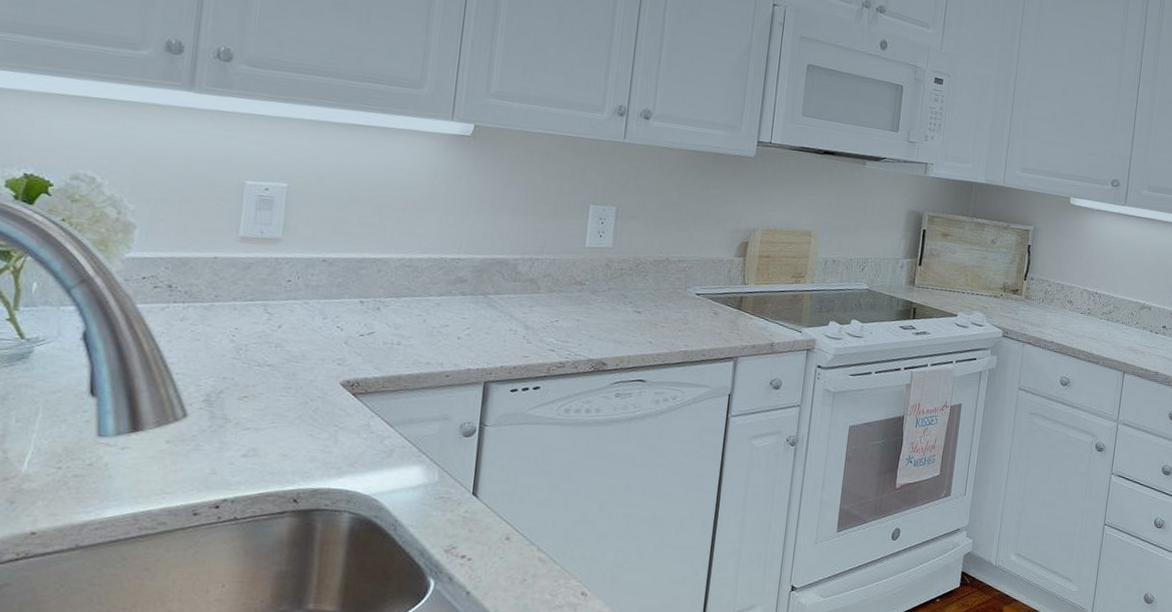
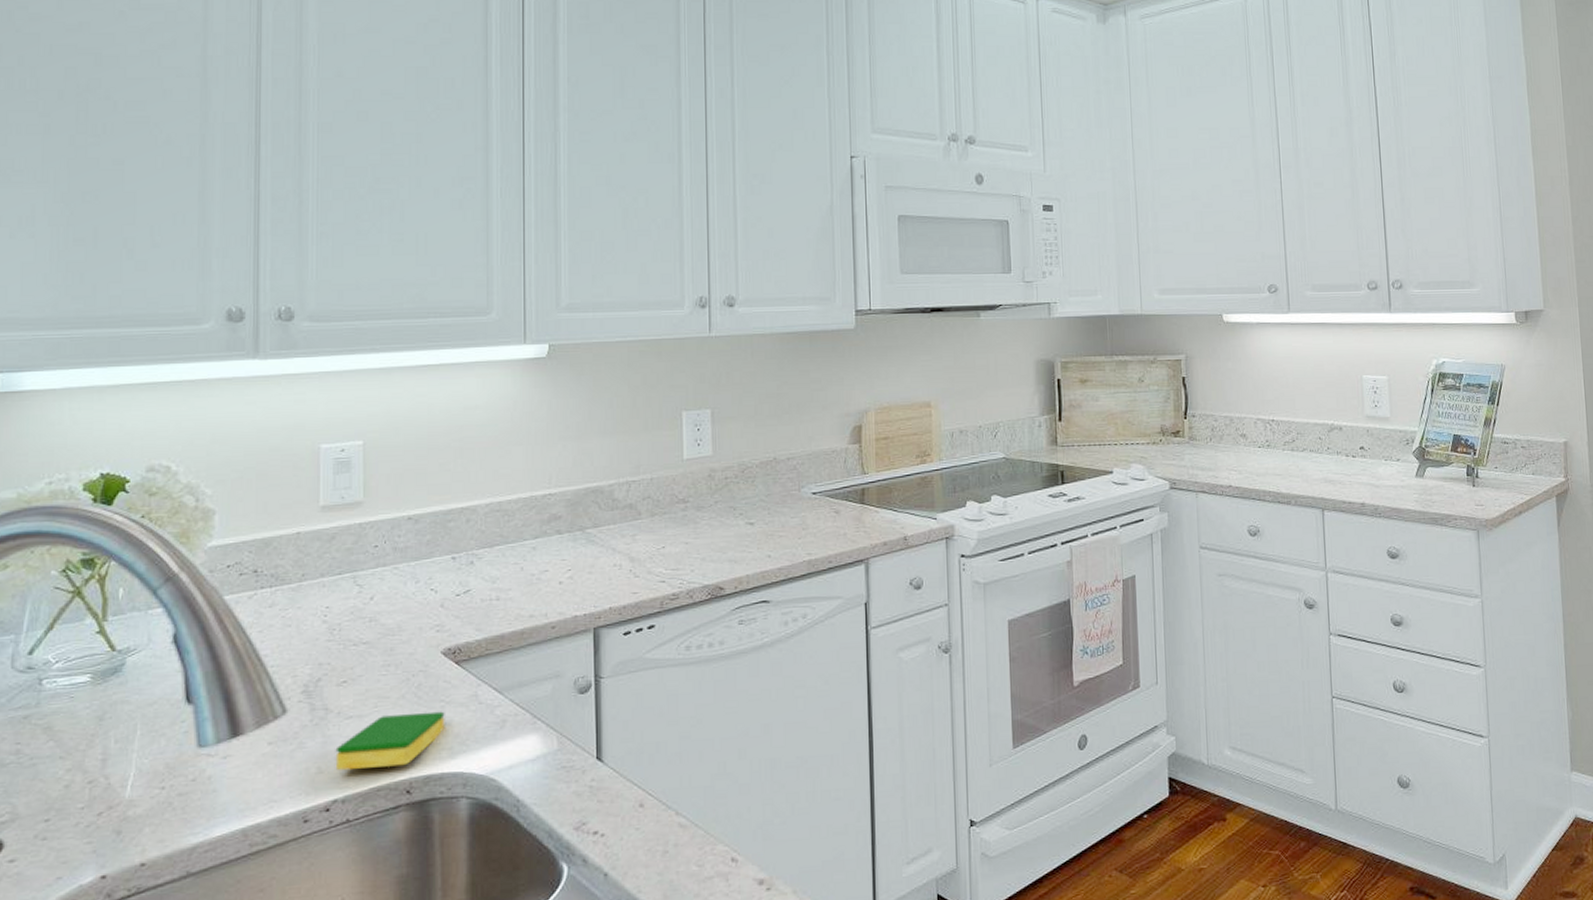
dish sponge: none [228,431,338,478] -> present [335,711,445,771]

